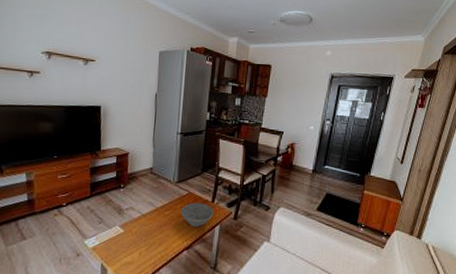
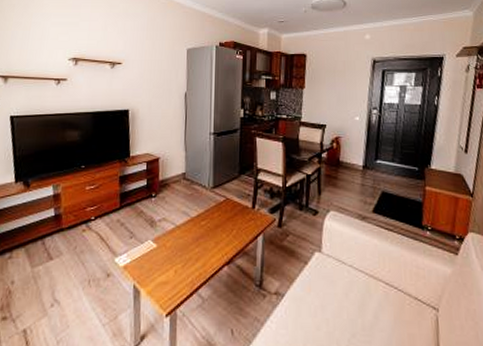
bowl: present [180,202,214,227] -> none [218,210,255,238]

